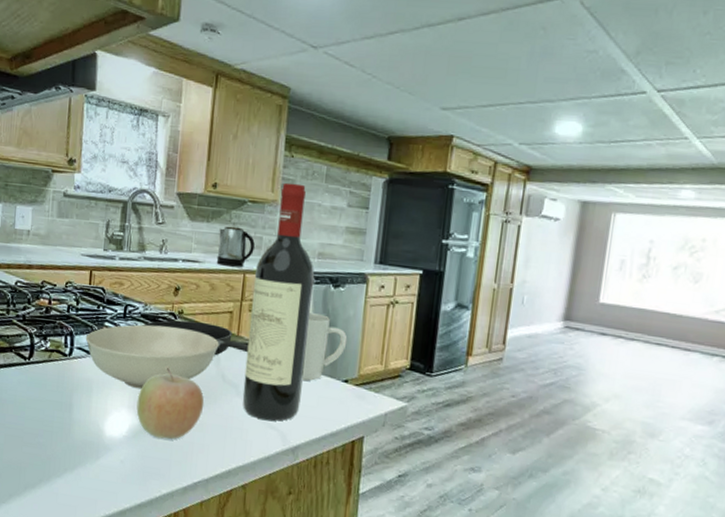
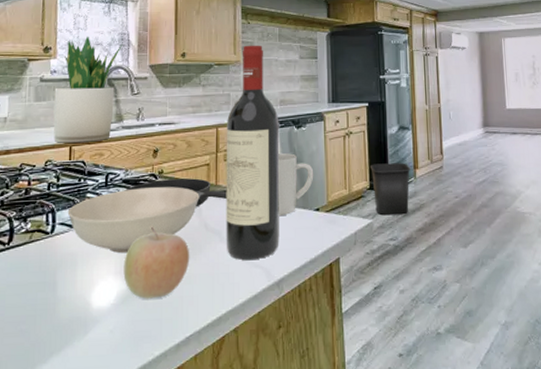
planter: none [74,151,151,270] -> present [53,36,123,143]
kettle: present [216,226,255,268] -> none [190,88,224,125]
waste bin: none [413,342,463,405] -> present [370,163,411,216]

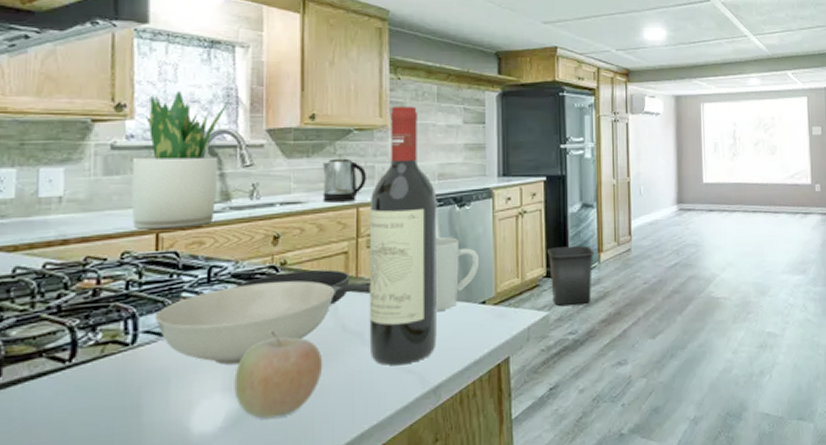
kettle: none [190,88,224,125] -> present [322,158,366,204]

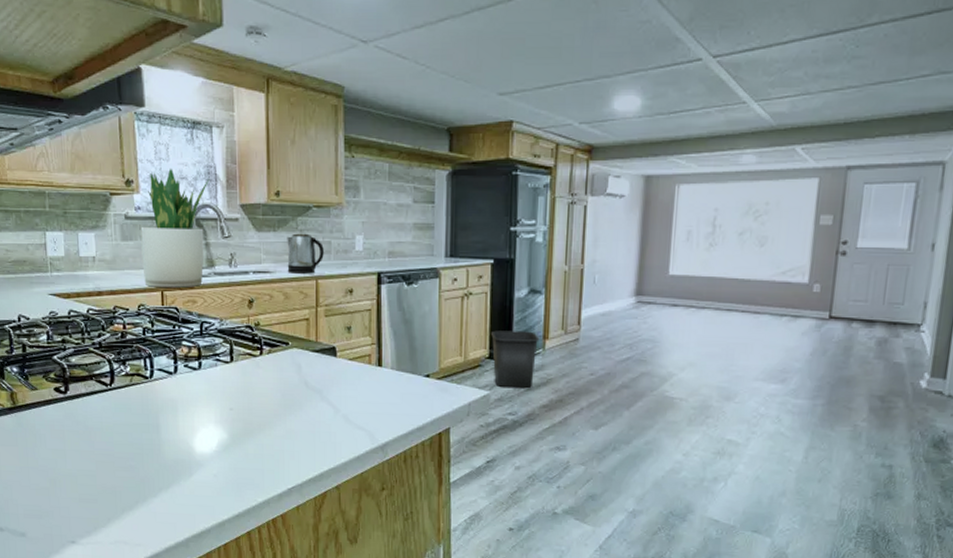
bowl: present [154,280,335,365] -> none [164,339,299,404]
frying pan: present [234,269,371,305] -> none [220,332,328,364]
fruit: present [234,328,323,419] -> none [223,378,290,450]
wine bottle: present [369,106,438,366] -> none [327,184,387,422]
mug: present [435,236,480,312] -> none [383,311,425,380]

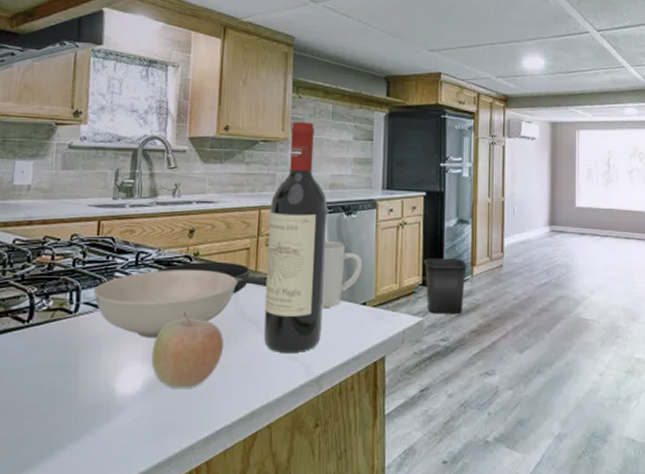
planter: present [141,168,210,288] -> none [81,101,161,217]
bowl: none [164,339,299,404] -> present [93,270,237,339]
frying pan: none [220,332,328,364] -> present [156,262,267,294]
fruit: none [223,378,290,450] -> present [151,310,224,388]
kettle: present [287,233,324,275] -> none [231,165,268,205]
wine bottle: none [327,184,387,422] -> present [263,121,328,354]
mug: none [383,311,425,380] -> present [321,240,363,309]

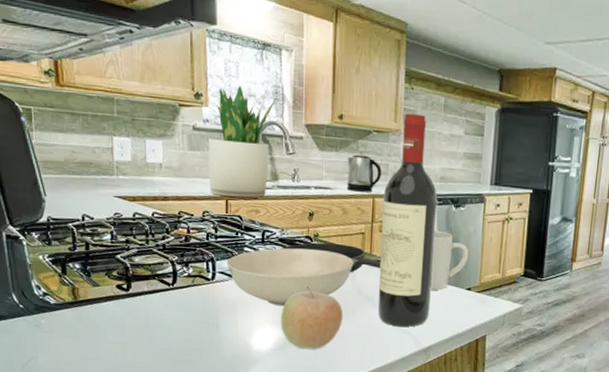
planter: none [81,101,161,217] -> present [208,85,277,198]
kettle: none [231,165,268,205] -> present [347,154,382,193]
waste bin: present [424,258,468,315] -> none [527,252,568,304]

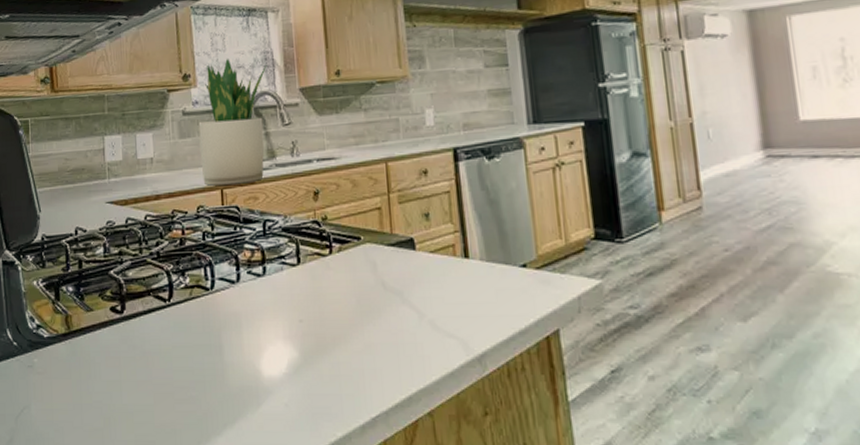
bowl: present [226,248,354,307] -> none [226,236,373,315]
frying pan: present [280,243,381,273] -> none [285,225,406,261]
fruit: present [280,284,343,349] -> none [292,282,368,370]
kettle: present [347,154,382,193] -> none [350,112,392,159]
wine bottle: present [378,113,438,327] -> none [397,53,477,329]
mug: present [430,230,469,291] -> none [467,192,517,274]

